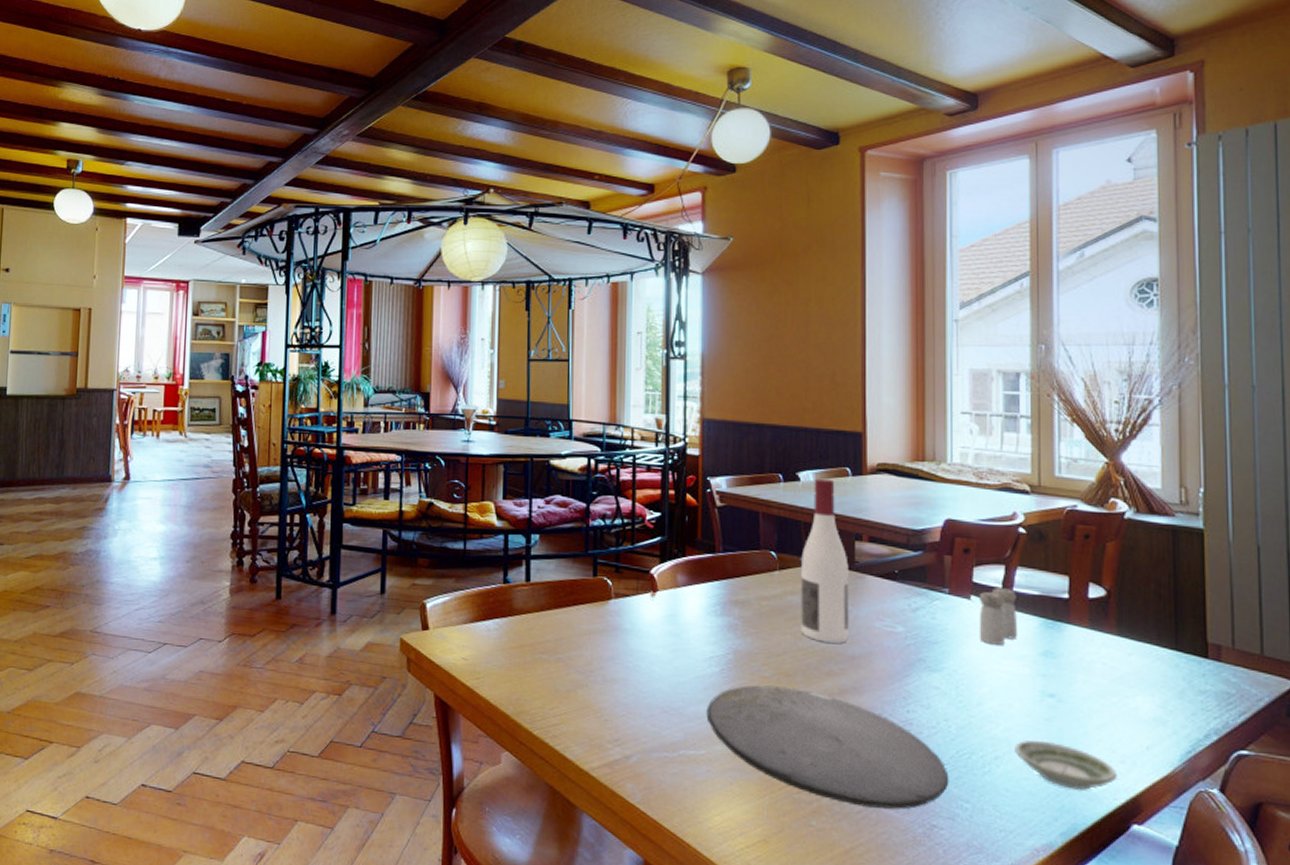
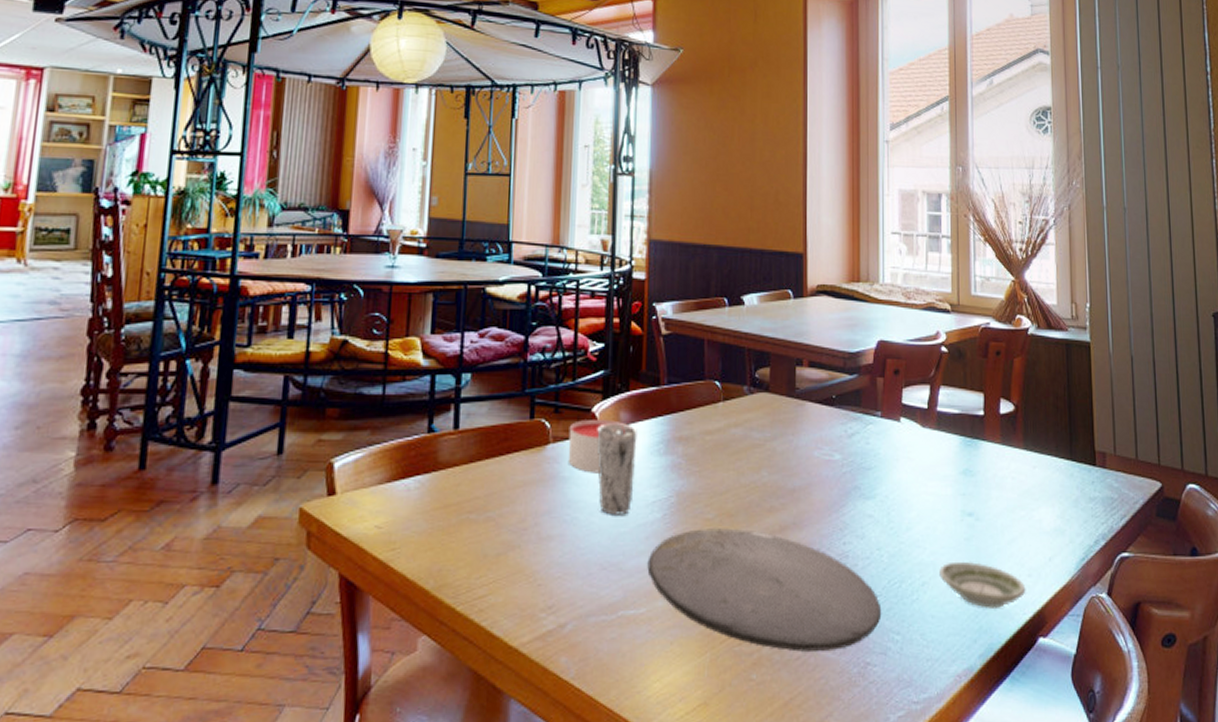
candle: none [629,580,688,628] -> present [568,420,631,473]
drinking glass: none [656,584,696,667] -> present [597,423,639,515]
wine bottle: present [801,478,849,643] -> none [744,301,790,476]
salt and pepper shaker: present [978,588,1017,645] -> none [907,409,941,466]

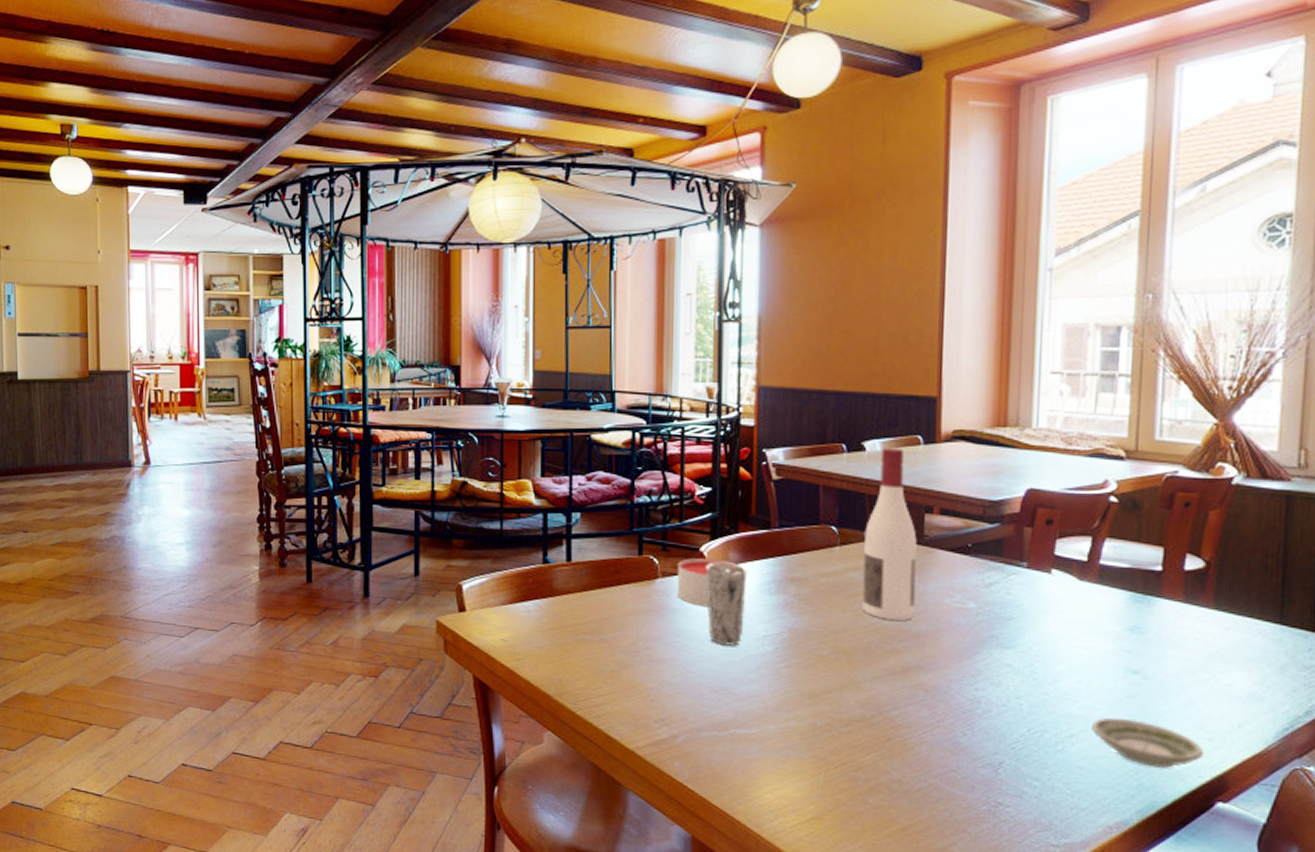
plate: present [647,528,882,652] -> none [758,664,1018,787]
wine bottle: none [744,301,790,476] -> present [862,447,917,621]

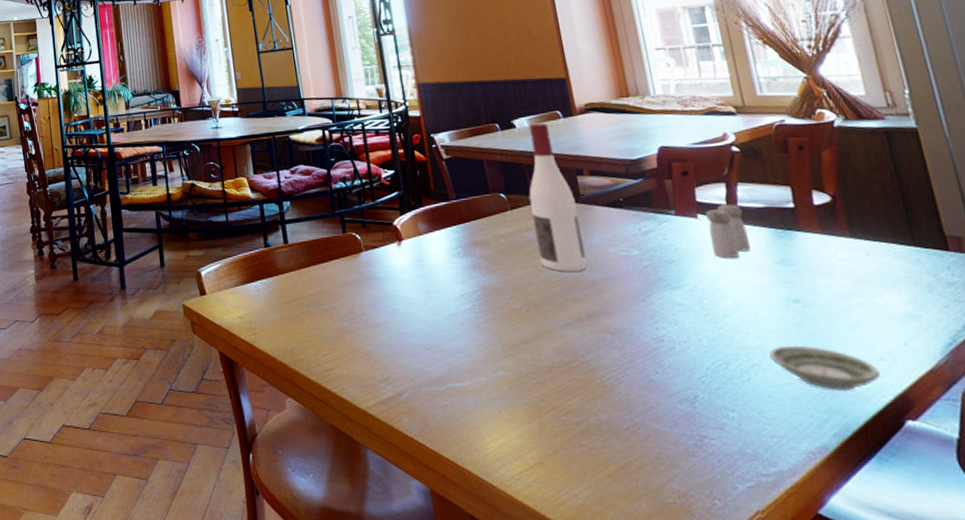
candle: present [676,558,741,607] -> none [376,230,430,274]
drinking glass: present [705,562,749,646] -> none [400,233,442,307]
salt and pepper shaker: none [1058,561,1103,620] -> present [705,204,751,258]

